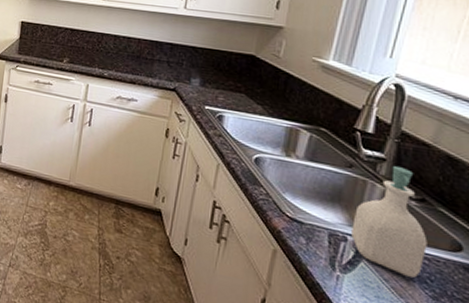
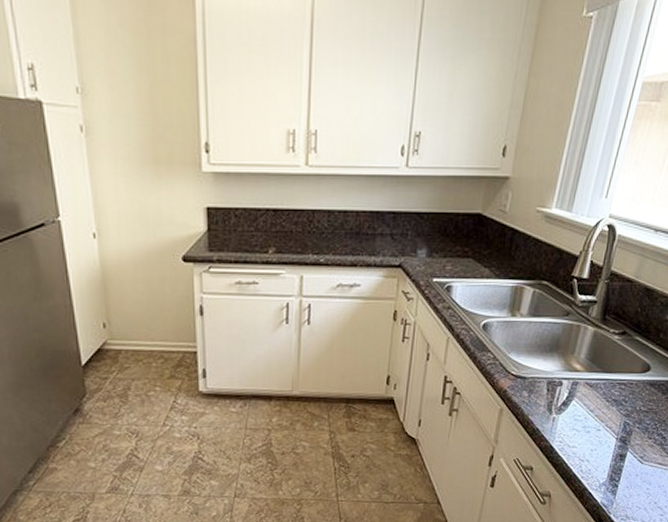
soap bottle: present [351,165,428,278] -> none [566,305,625,403]

